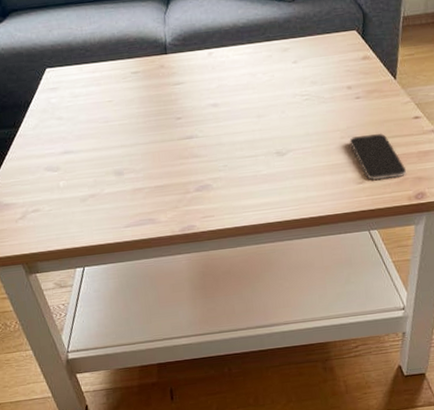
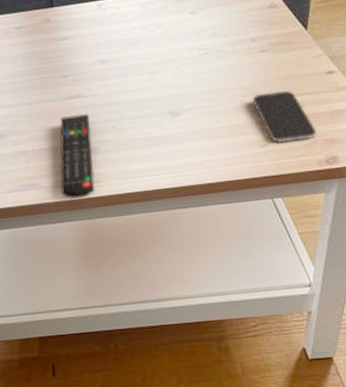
remote control: none [175,153,209,233] -> present [60,113,95,199]

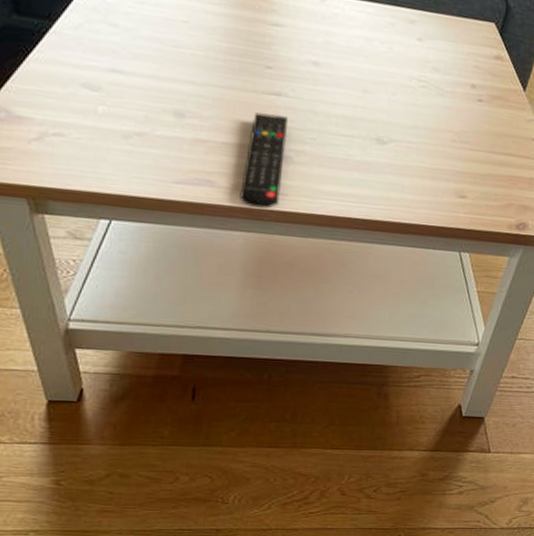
smartphone: present [252,90,317,143] -> none [460,143,514,202]

